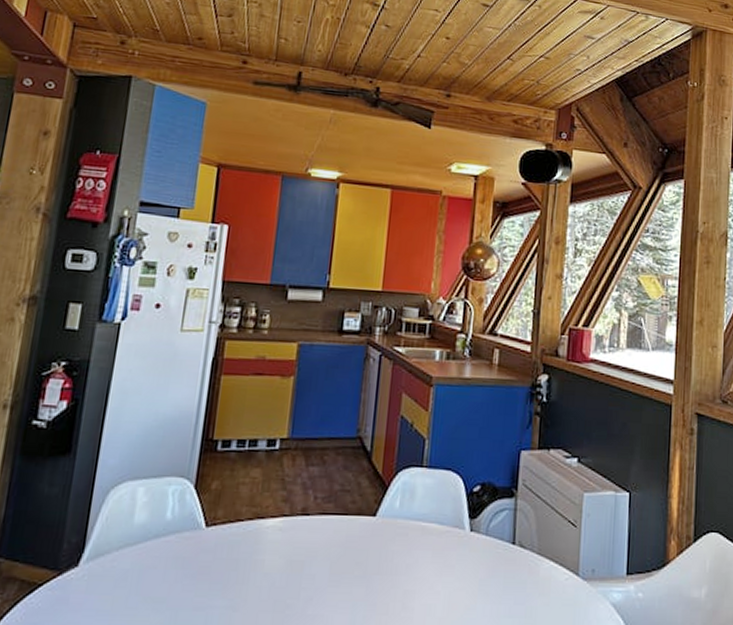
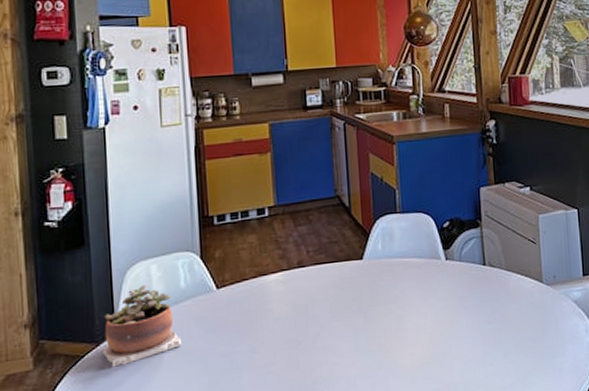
succulent plant: none [63,509,155,604] -> present [102,284,182,367]

